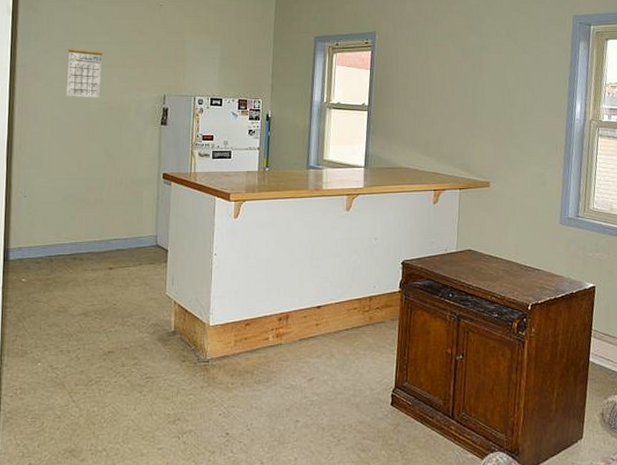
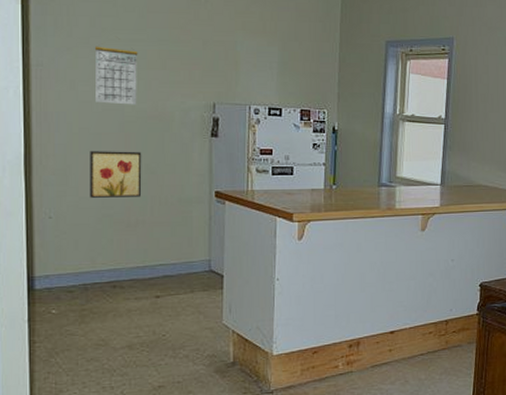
wall art: none [58,138,102,179] -> present [90,151,142,198]

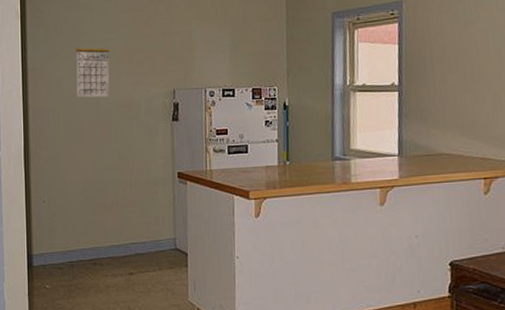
wall art: present [90,151,142,198] -> none [73,139,115,183]

